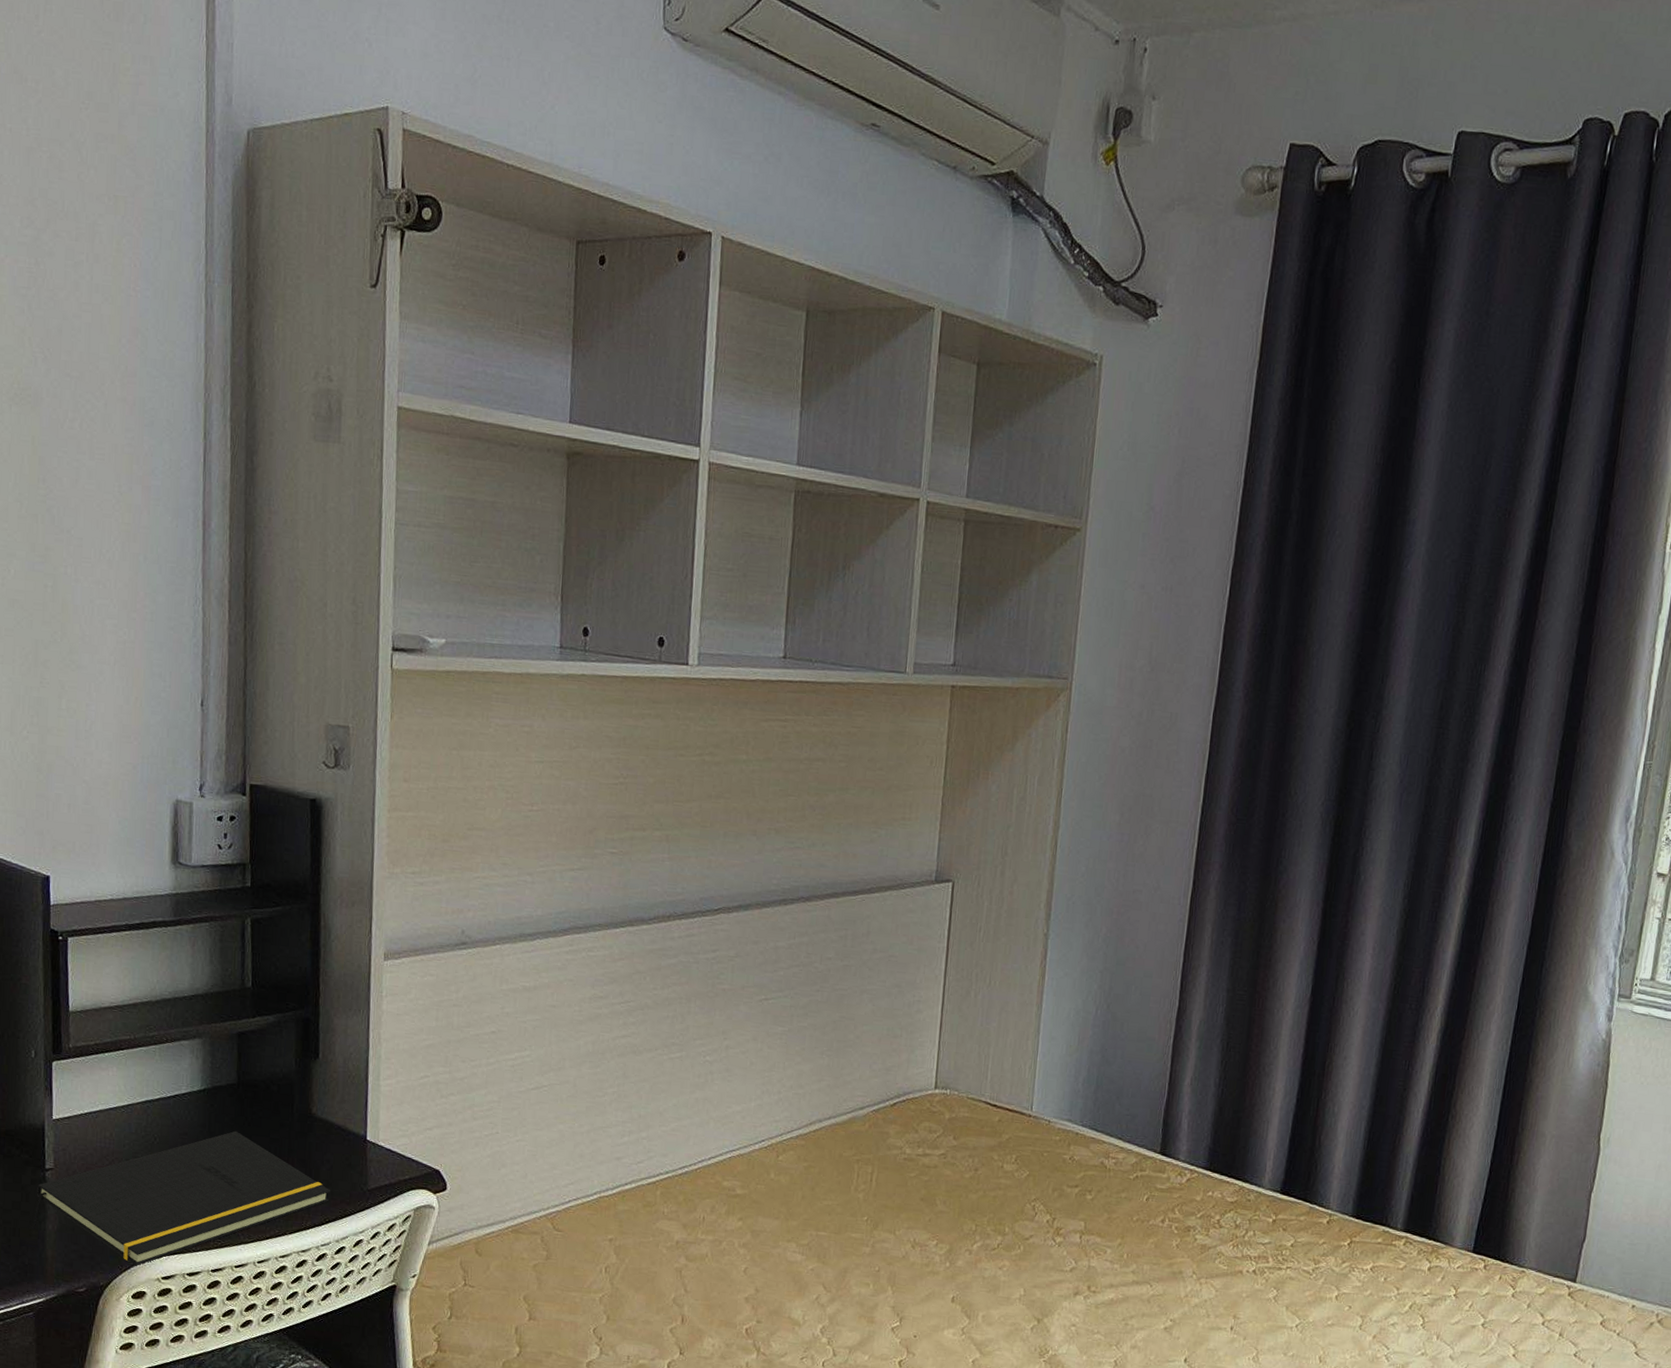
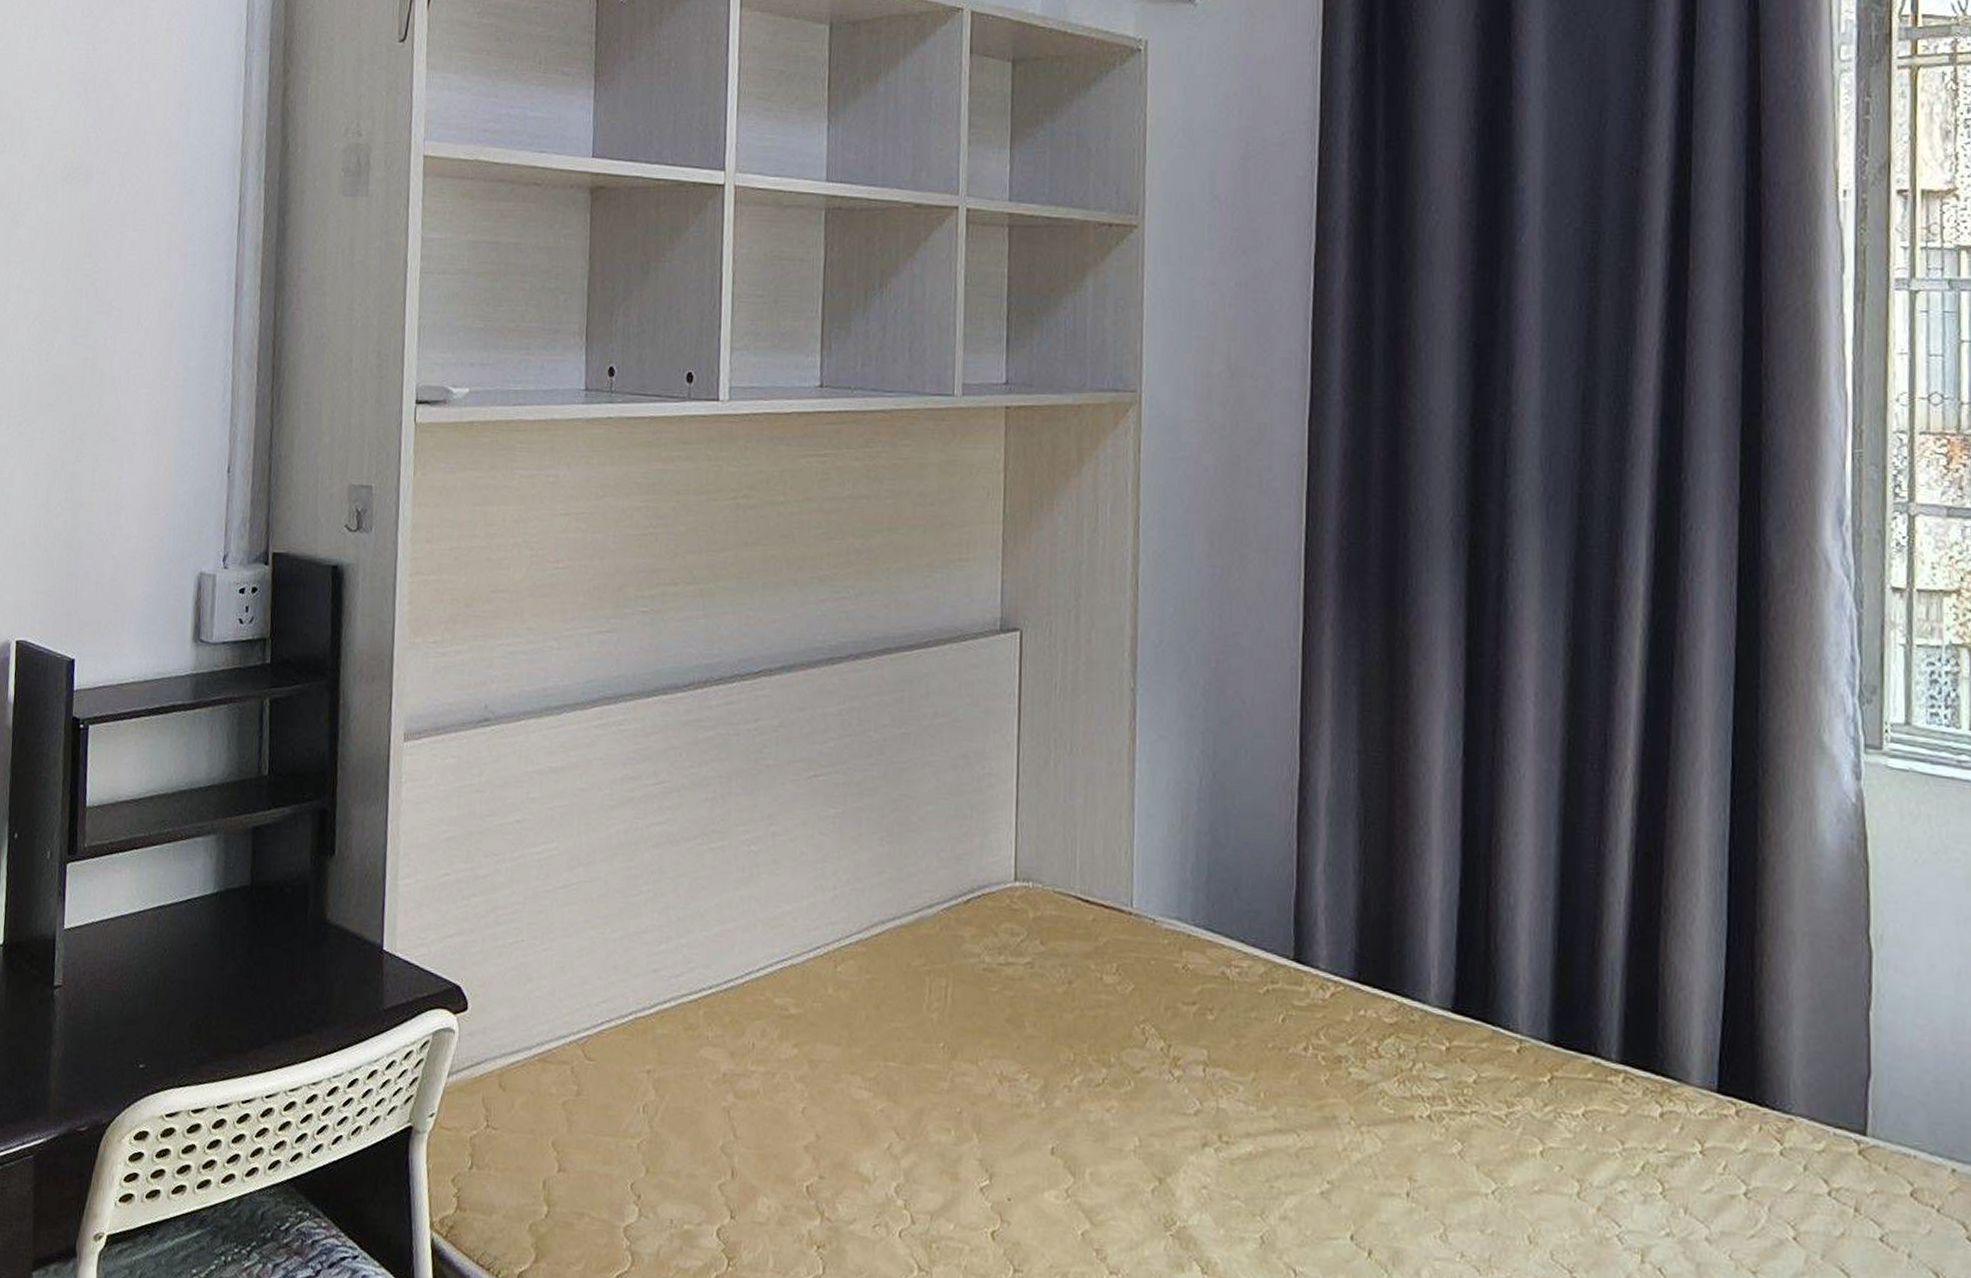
notepad: present [31,1130,330,1266] -> none [36,940,344,1101]

